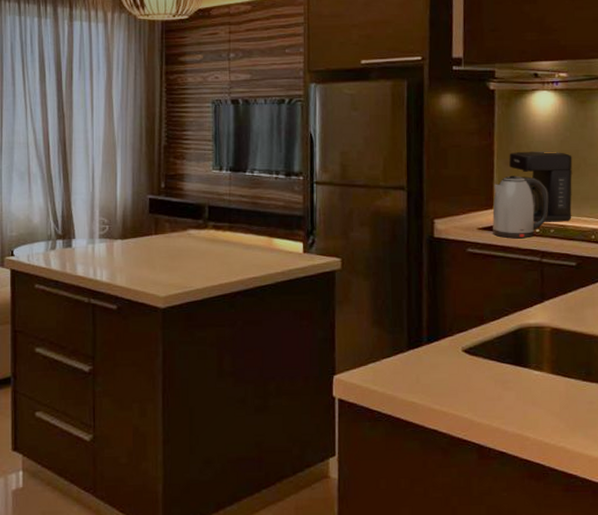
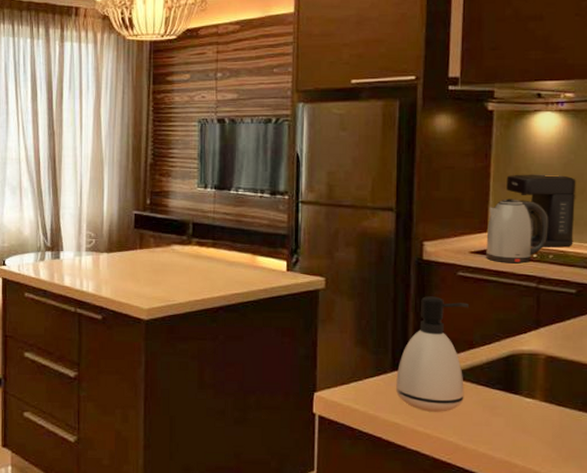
soap dispenser: none [412,273,479,389] -> present [396,296,470,412]

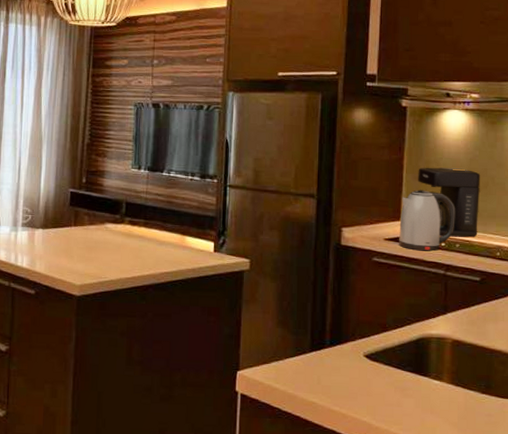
soap dispenser: present [396,296,470,412] -> none [314,280,384,393]

